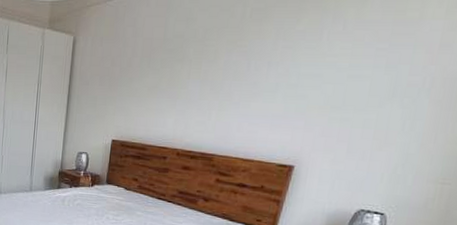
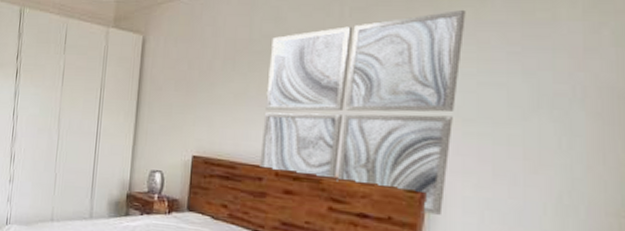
wall art: none [165,9,348,184] -> present [260,9,466,215]

